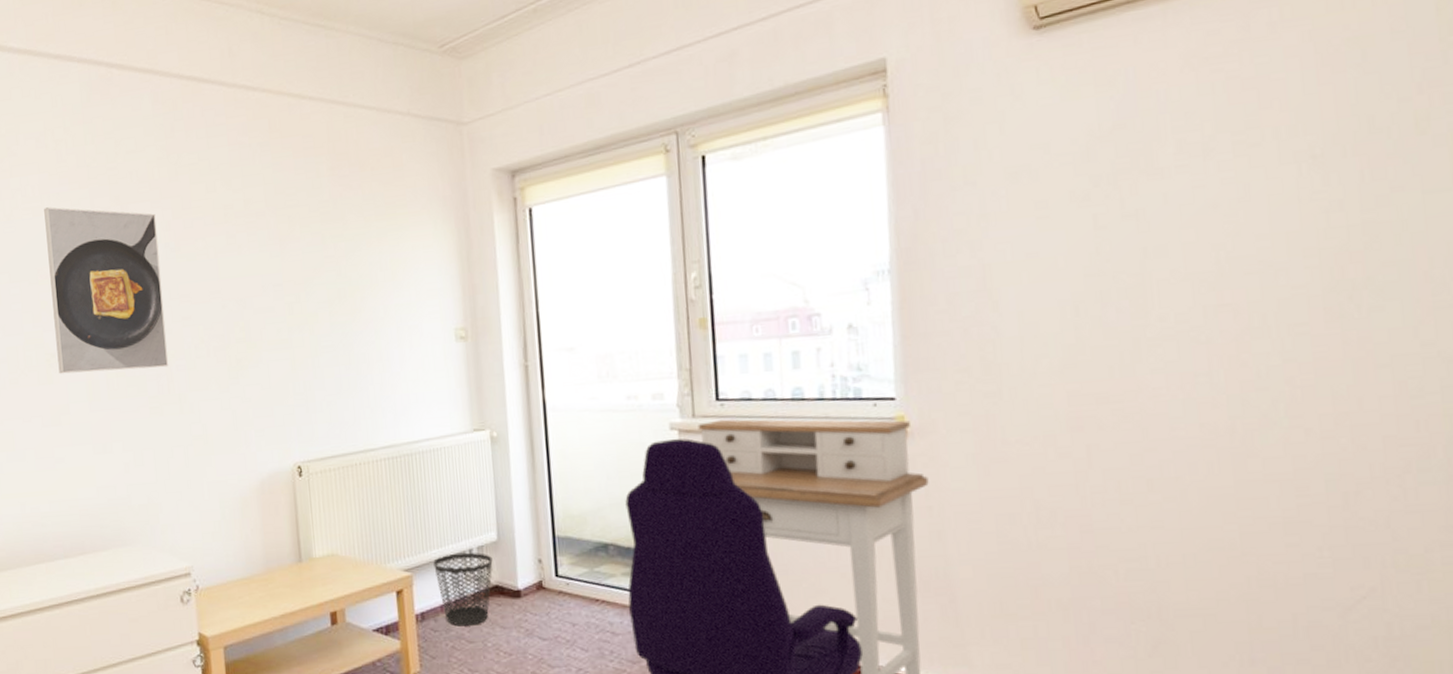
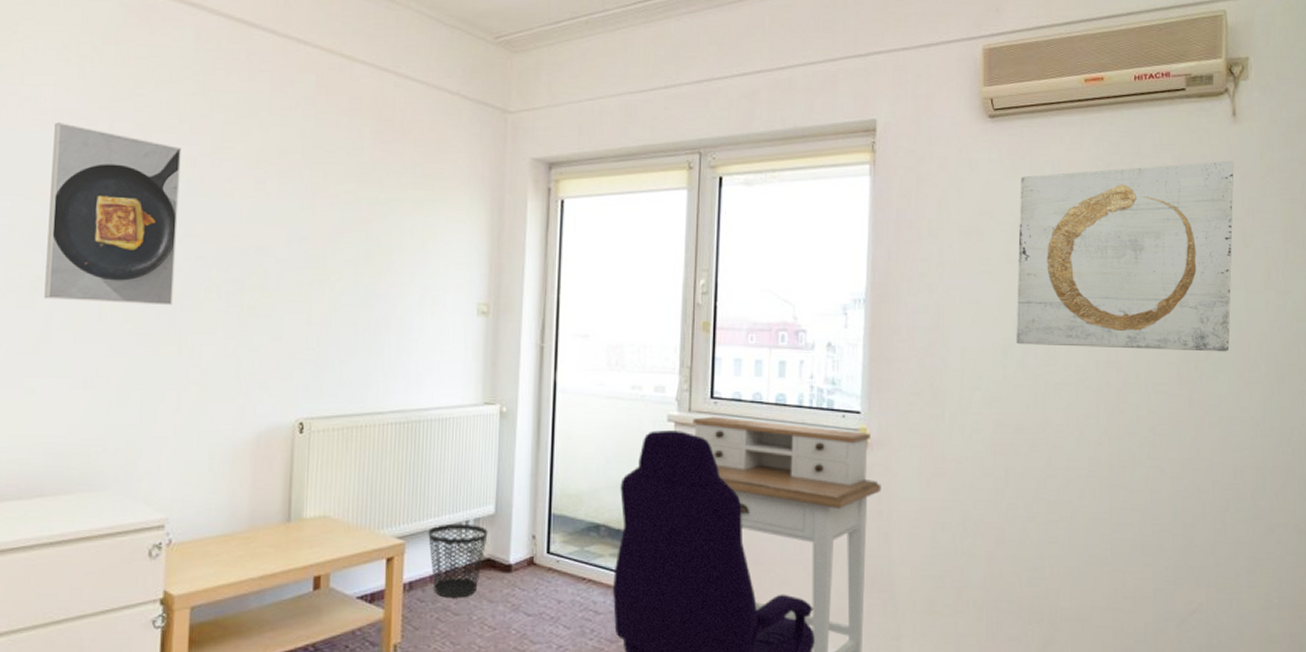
wall art: none [1083,24,1401,298] -> present [1016,160,1234,352]

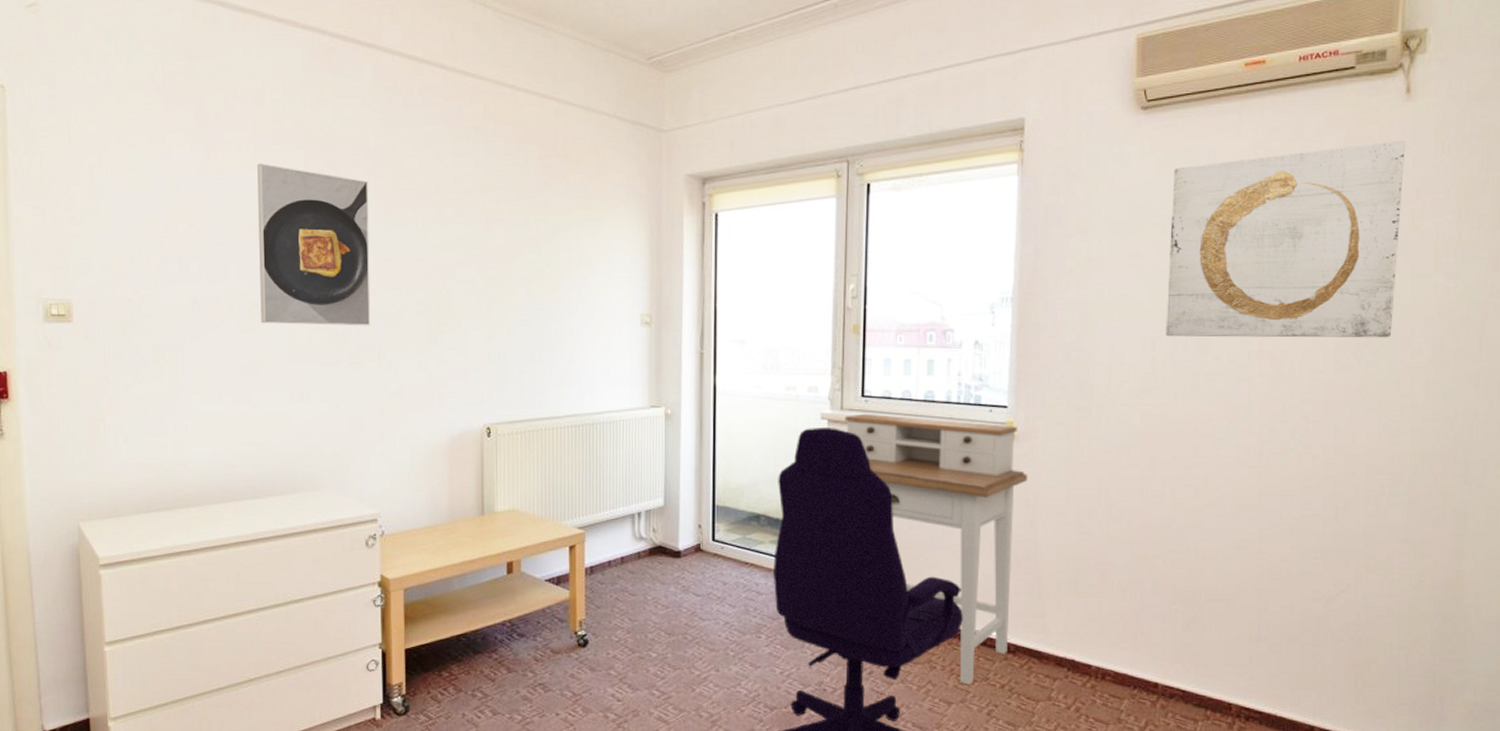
wastebasket: present [428,523,488,598] -> none [605,515,658,580]

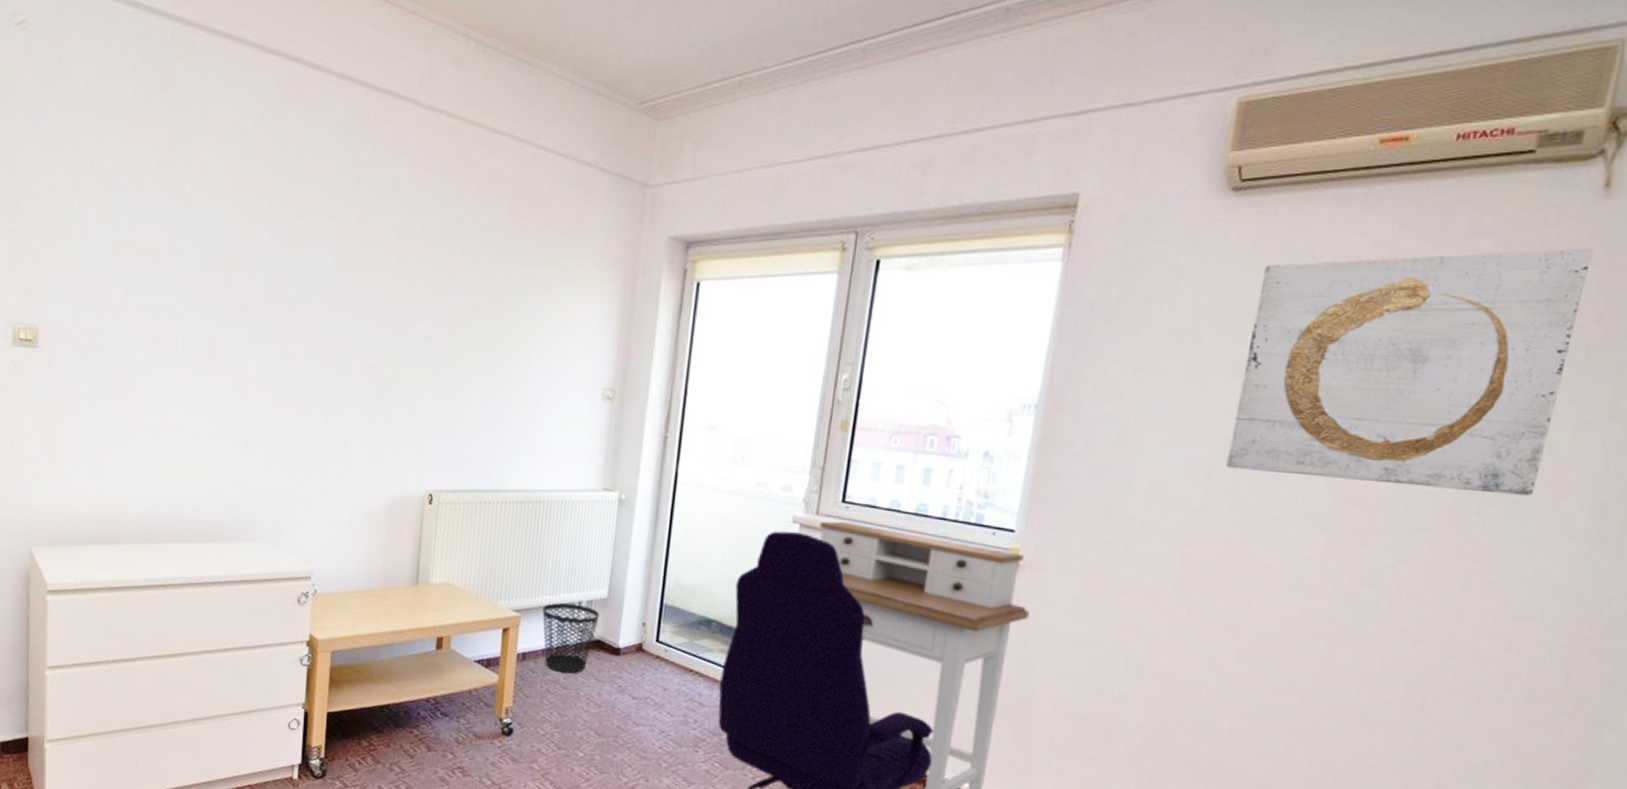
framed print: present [257,163,371,326] -> none [214,198,331,376]
wastebasket: none [605,515,658,580] -> present [542,603,600,674]

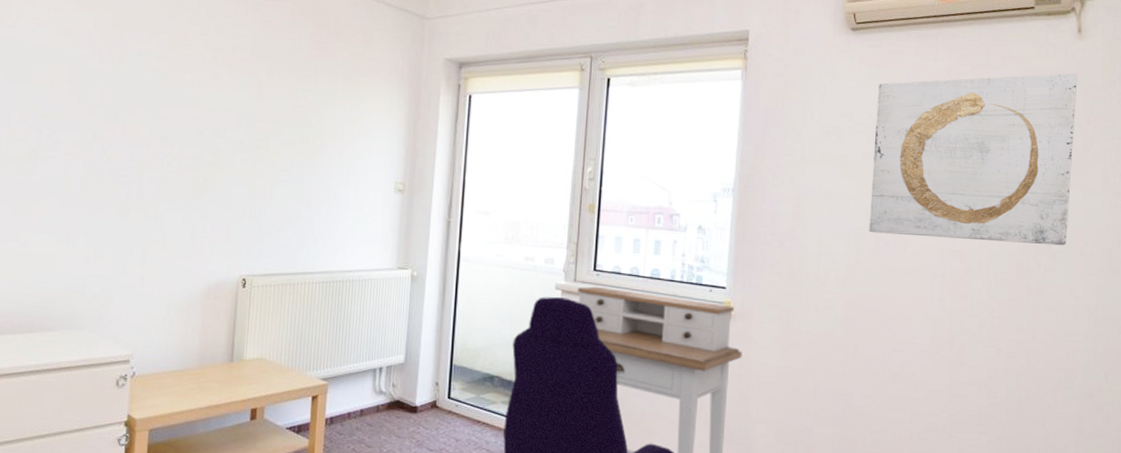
wastebasket: present [542,603,600,674] -> none [347,369,398,433]

